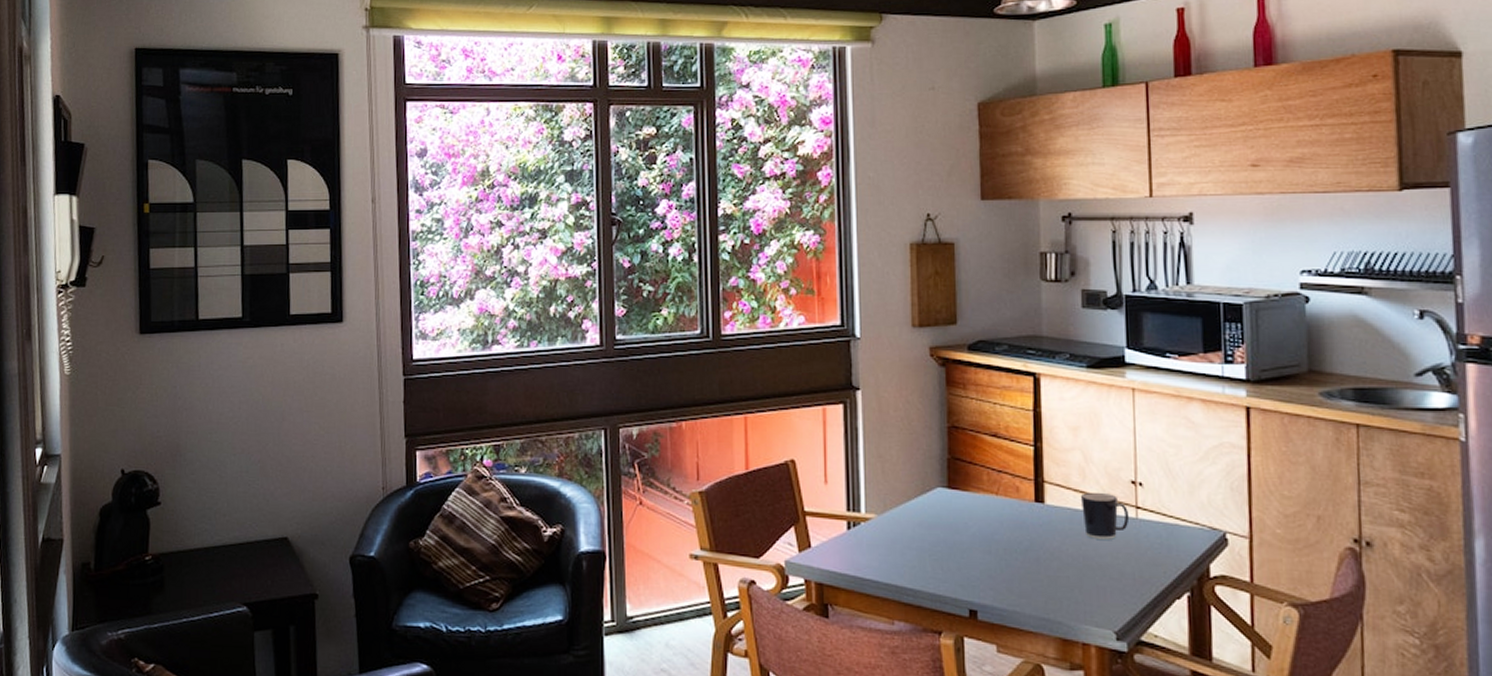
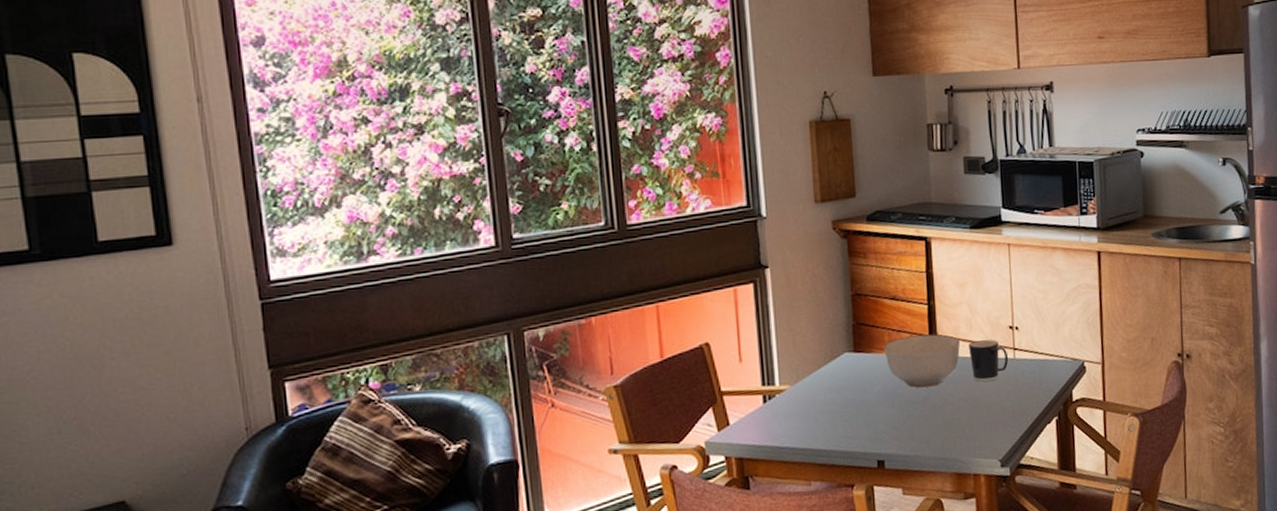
bowl: none [982,478,1072,537] -> present [884,334,961,388]

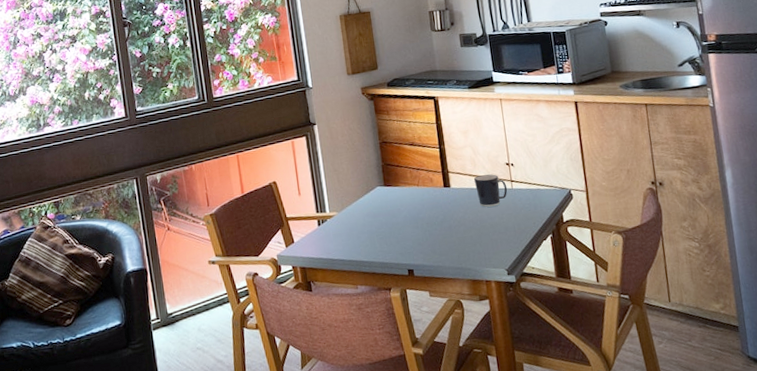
bowl: present [884,334,961,388] -> none [407,171,468,213]

